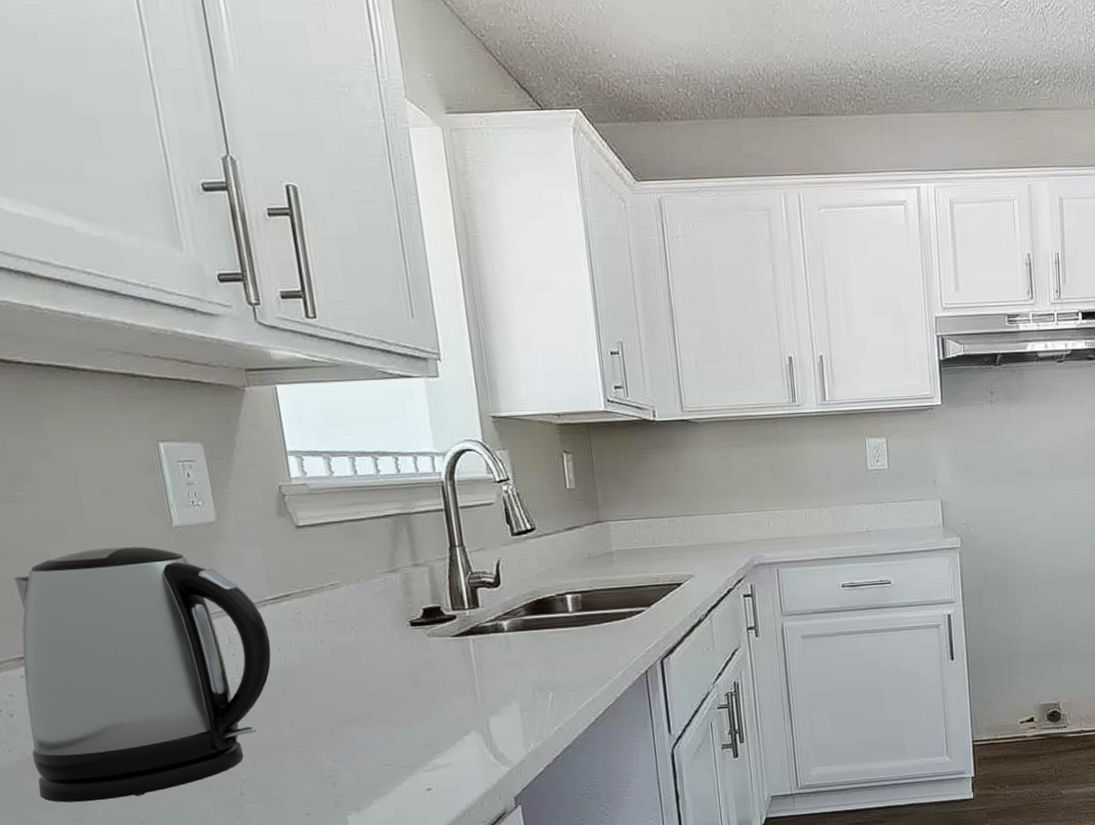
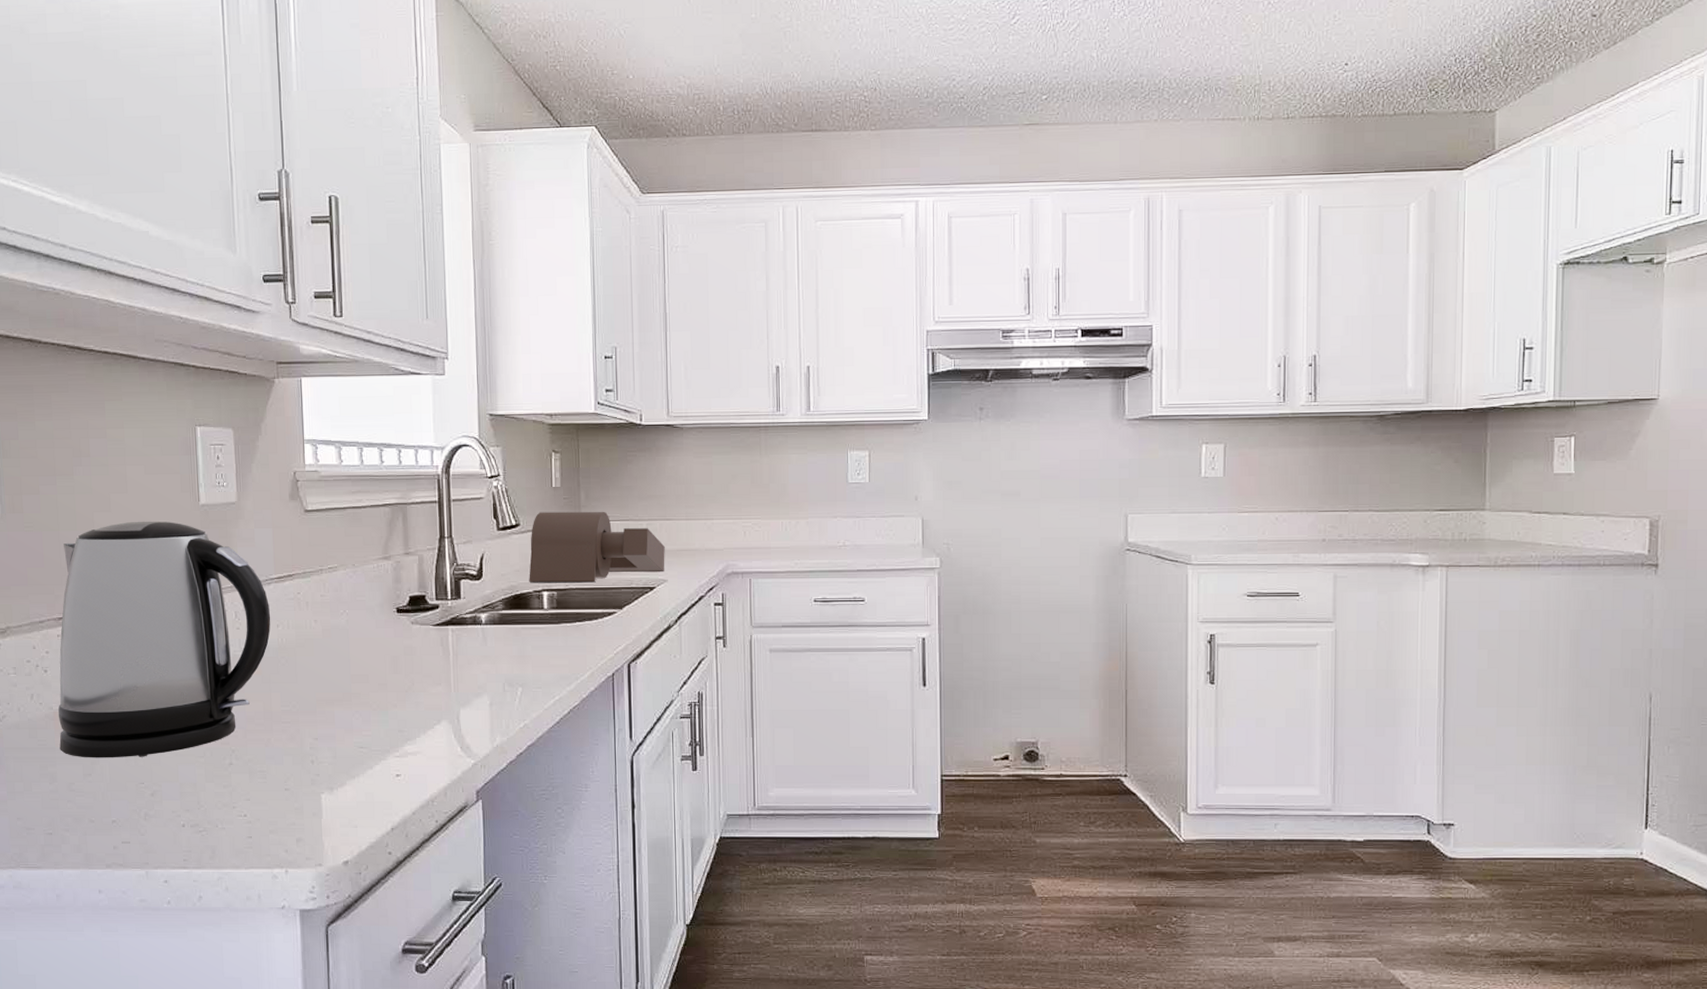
paper towel holder: none [548,510,691,587] -> present [529,511,665,583]

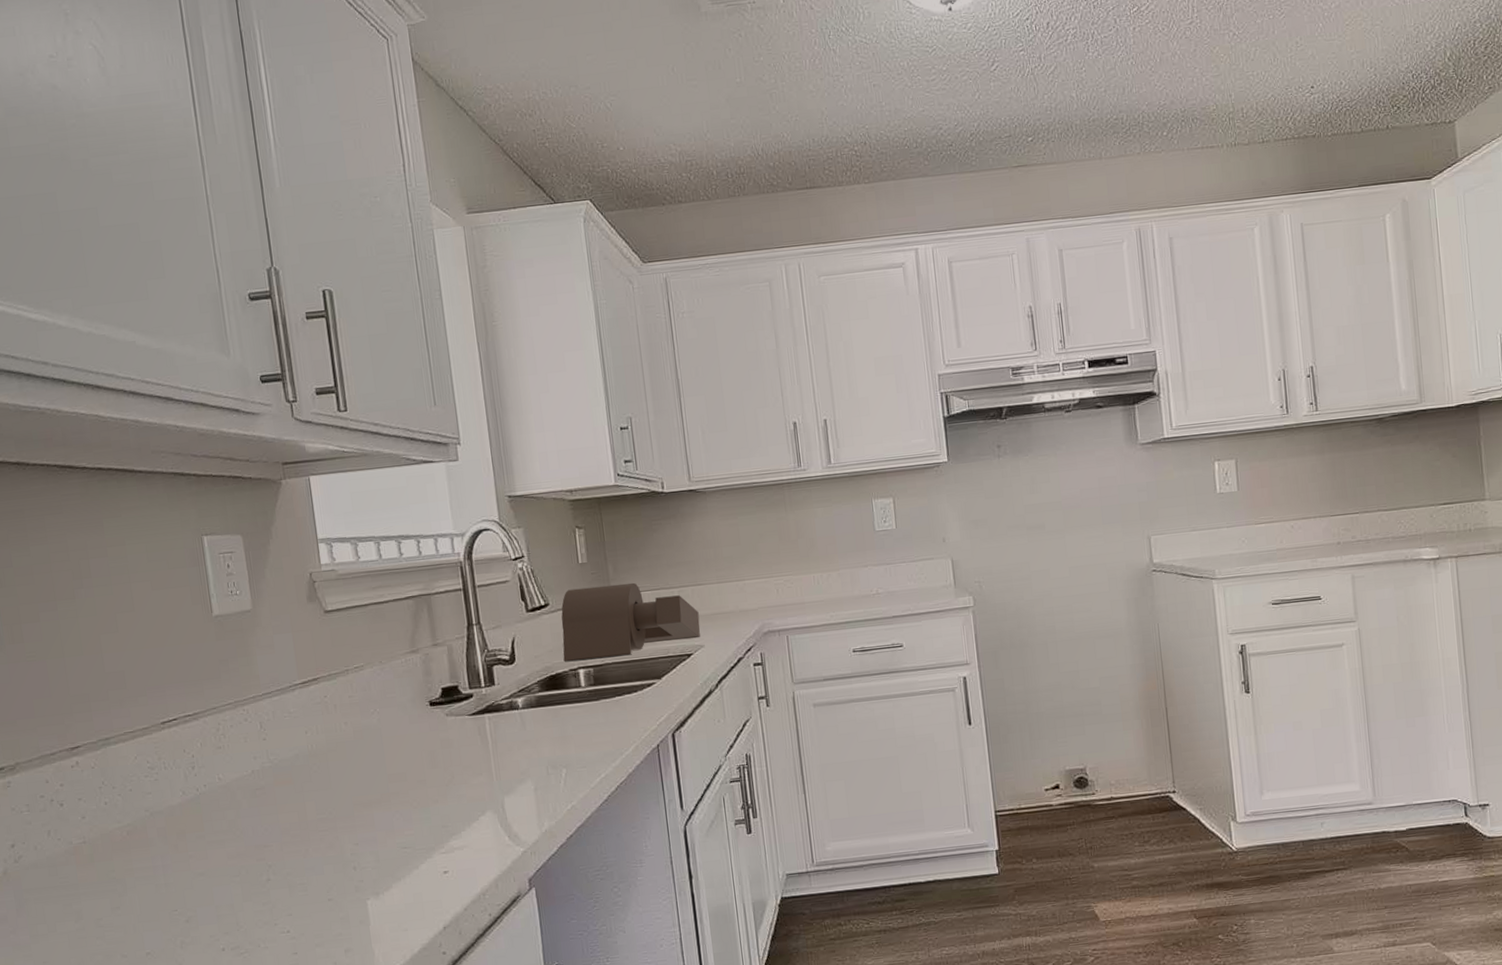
kettle: present [58,521,271,758] -> none [70,636,299,891]

